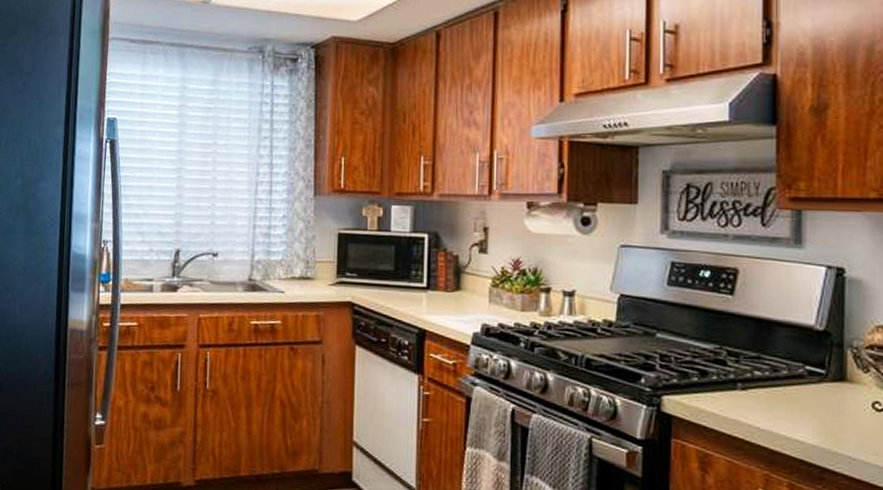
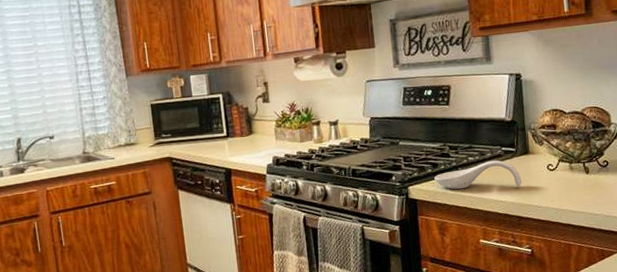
spoon rest: none [701,380,831,424] -> present [434,160,522,190]

